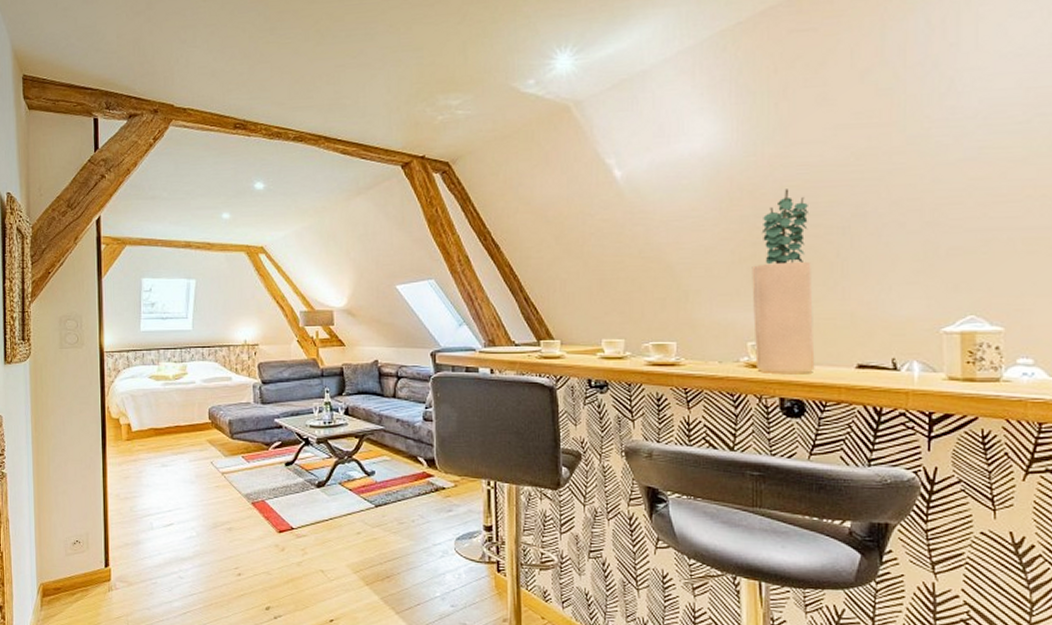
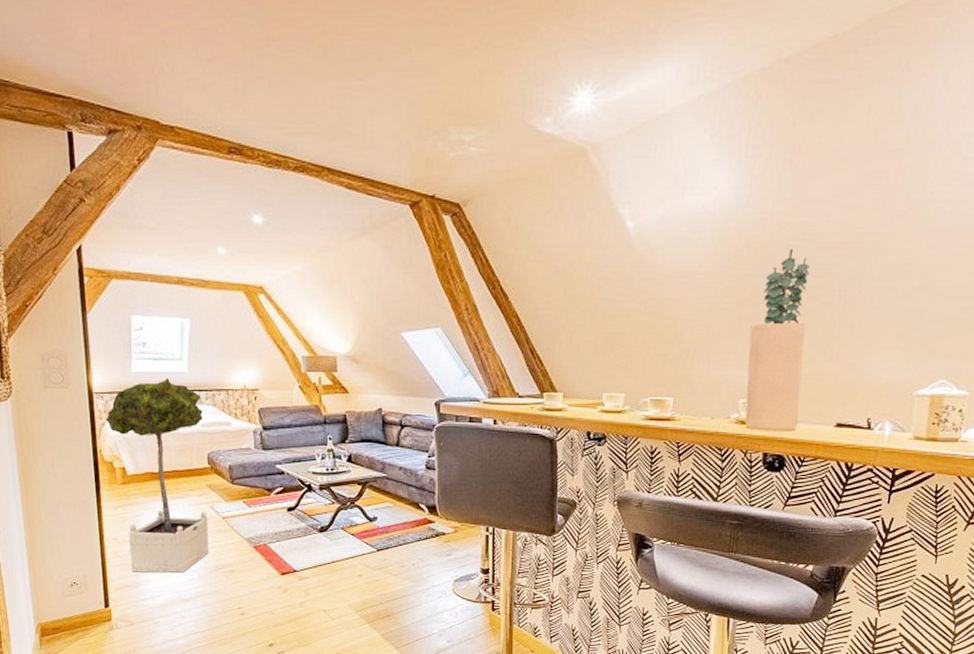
potted tree: none [114,336,208,531] -> present [105,378,209,573]

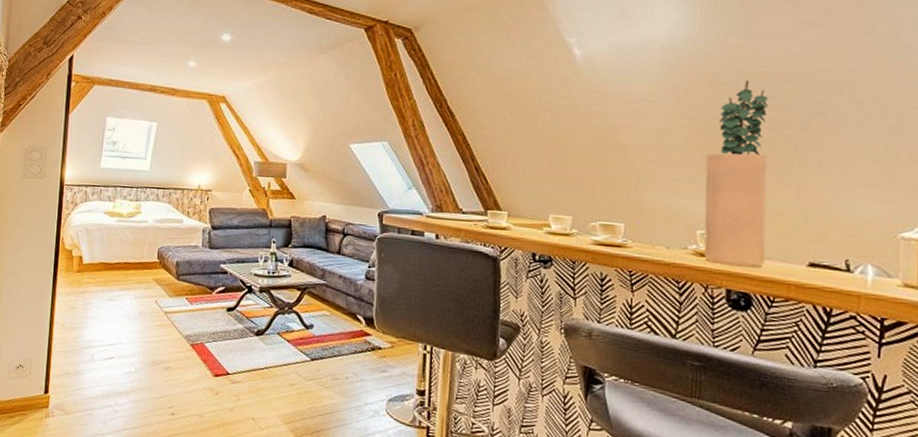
potted tree: present [105,378,209,573] -> none [71,175,158,365]

